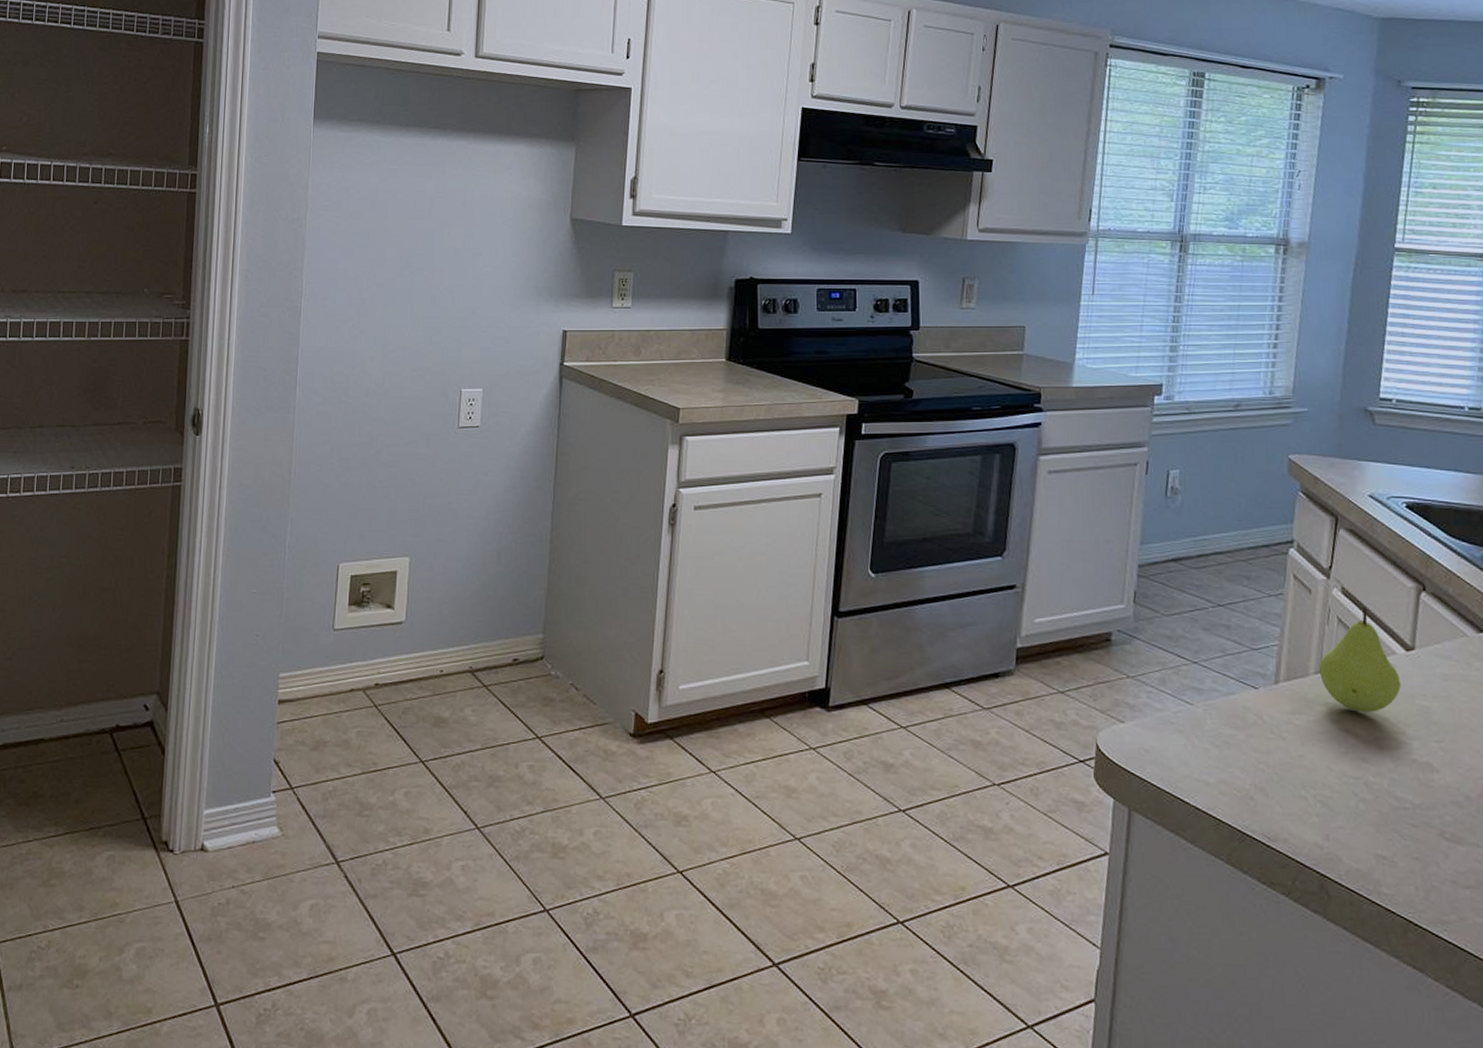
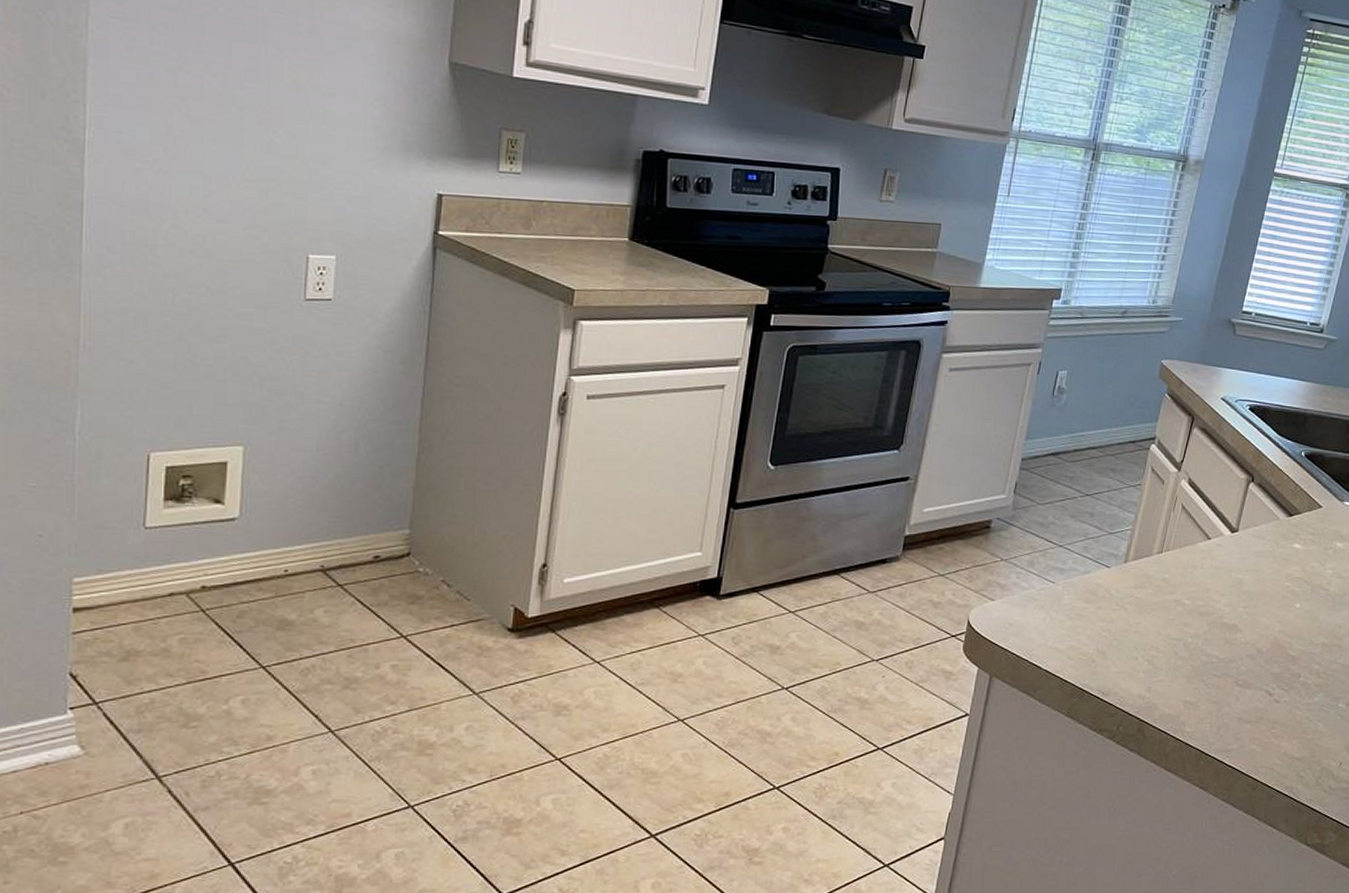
fruit: present [1319,606,1402,712] -> none [1161,495,1224,585]

